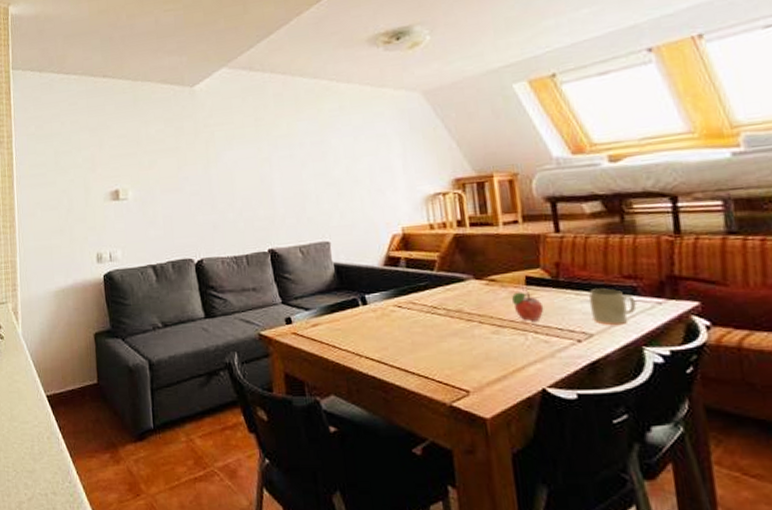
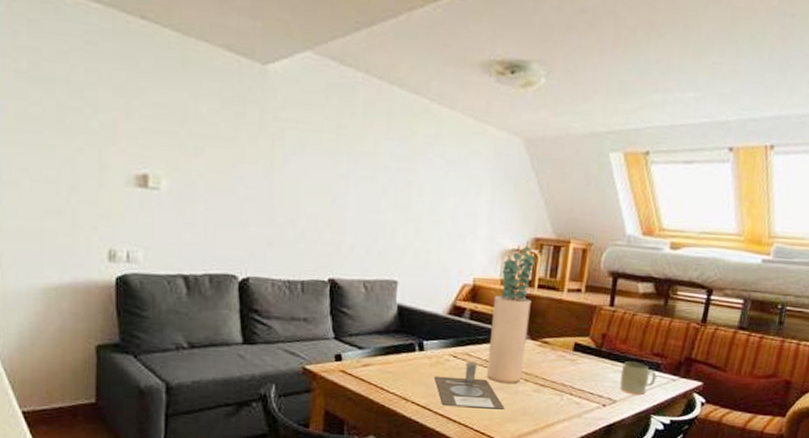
place setting: none [383,309,464,358] -> present [435,361,505,410]
vase: none [426,183,475,328] -> present [486,241,536,383]
fruit: present [511,291,544,321] -> none [557,356,583,384]

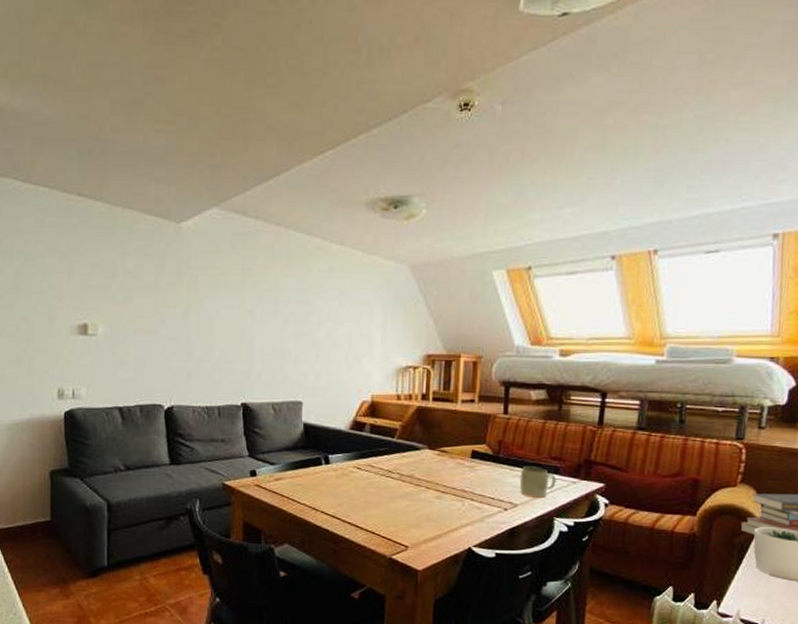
place setting: present [435,361,505,410] -> none [341,472,408,516]
vase: present [486,241,536,383] -> none [389,358,429,491]

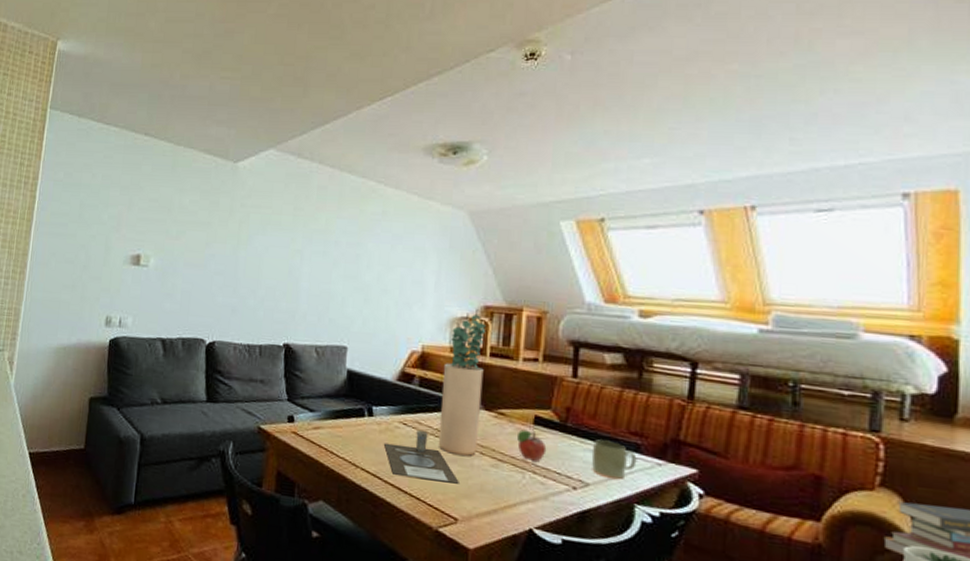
place setting: none [341,472,408,516] -> present [384,430,459,484]
vase: none [389,358,429,491] -> present [438,309,487,456]
fruit: none [456,463,483,490] -> present [516,430,547,461]

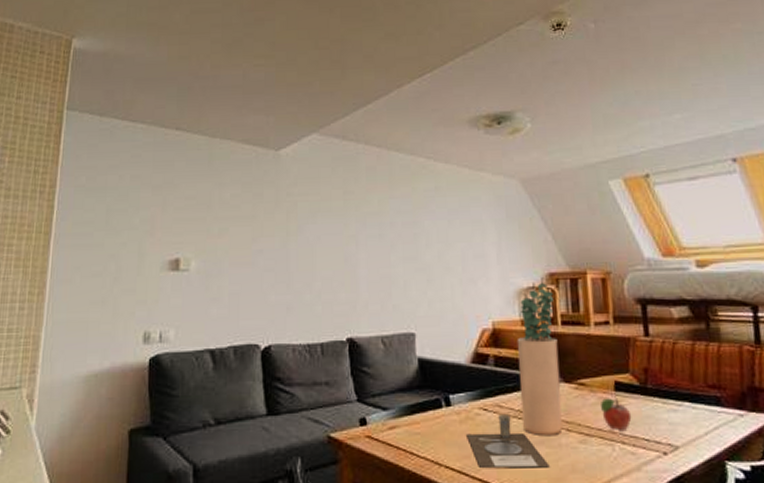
mug: present [591,439,637,480] -> none [675,397,720,438]

